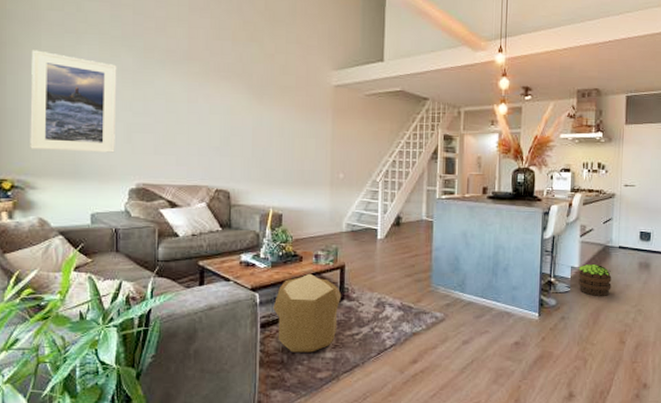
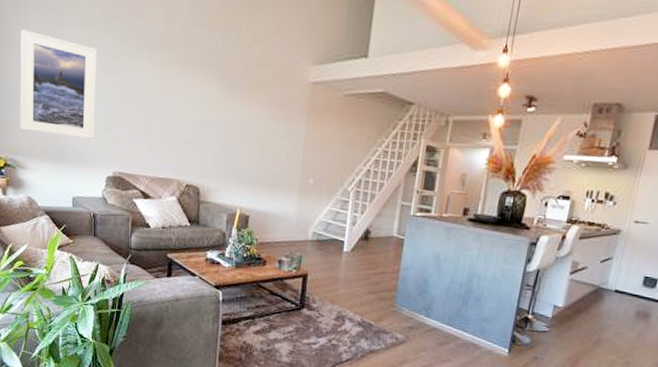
pouf: present [273,273,342,353] -> none [234,278,302,355]
potted plant: present [579,263,612,296] -> none [559,305,601,342]

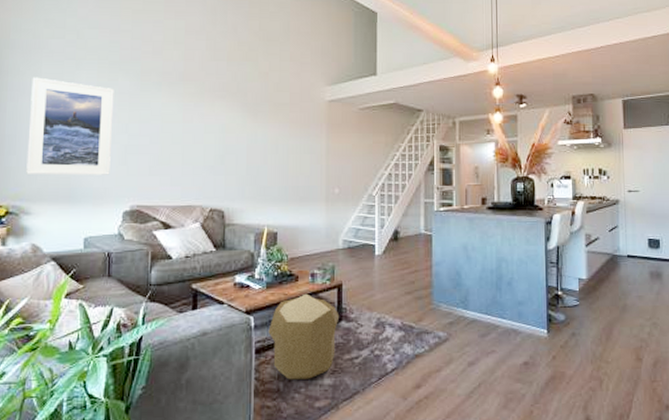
pouf: none [234,278,302,355] -> present [268,293,340,380]

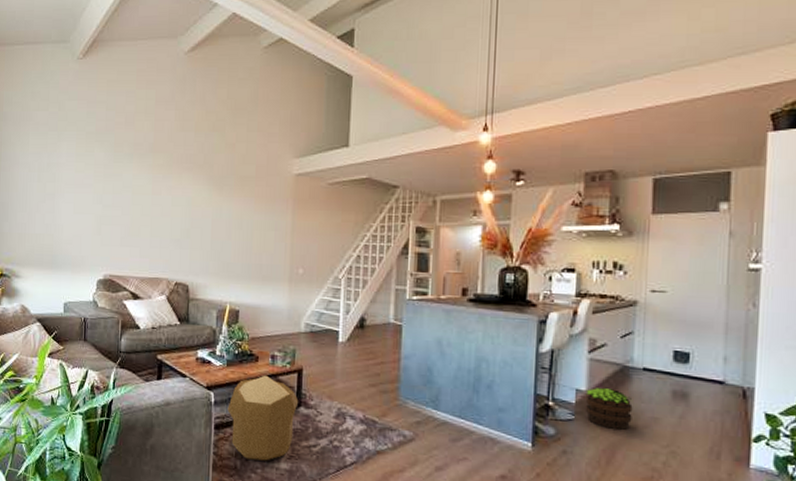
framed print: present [26,77,114,175] -> none [17,148,91,244]
potted plant: none [587,274,623,309] -> present [586,387,633,430]

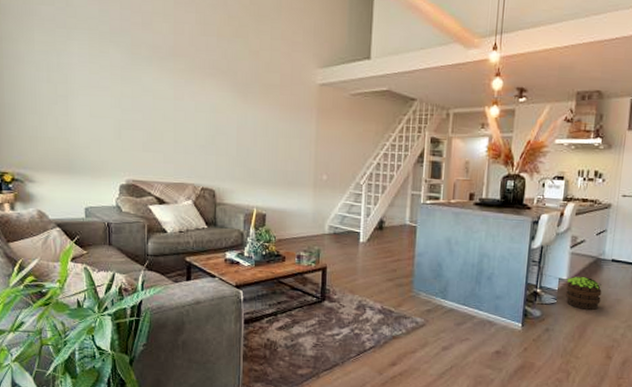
pouf: present [227,375,299,461] -> none [256,273,323,350]

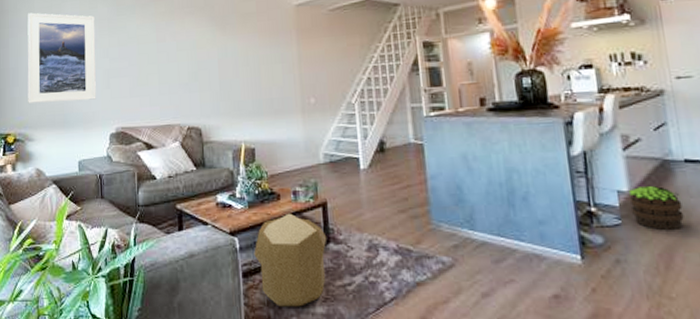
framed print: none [25,45,106,149] -> present [27,12,96,103]
pouf: none [256,273,323,350] -> present [254,213,327,307]

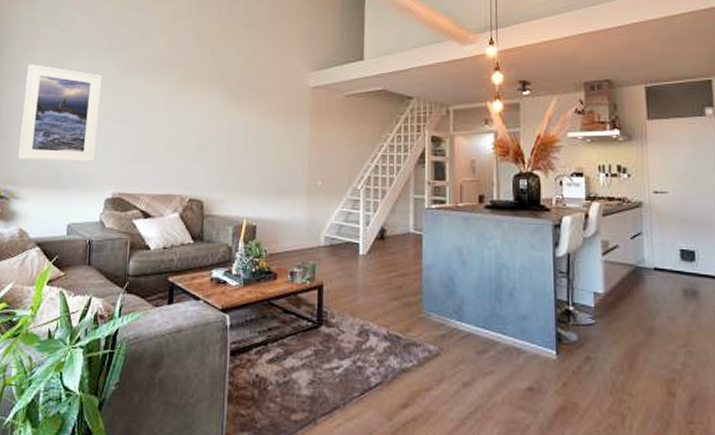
pouf: present [254,213,327,307] -> none [244,293,320,388]
potted plant: present [629,185,684,230] -> none [604,289,649,332]

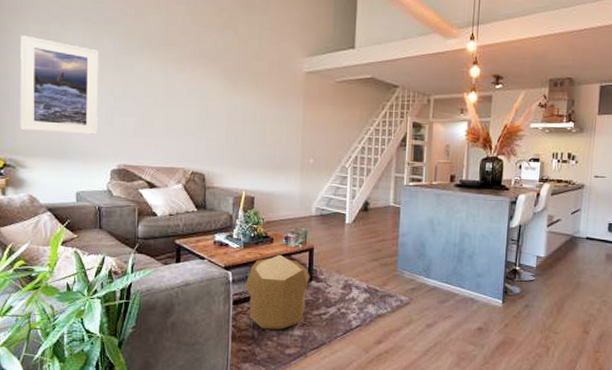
pouf: none [244,293,320,388] -> present [245,254,310,330]

